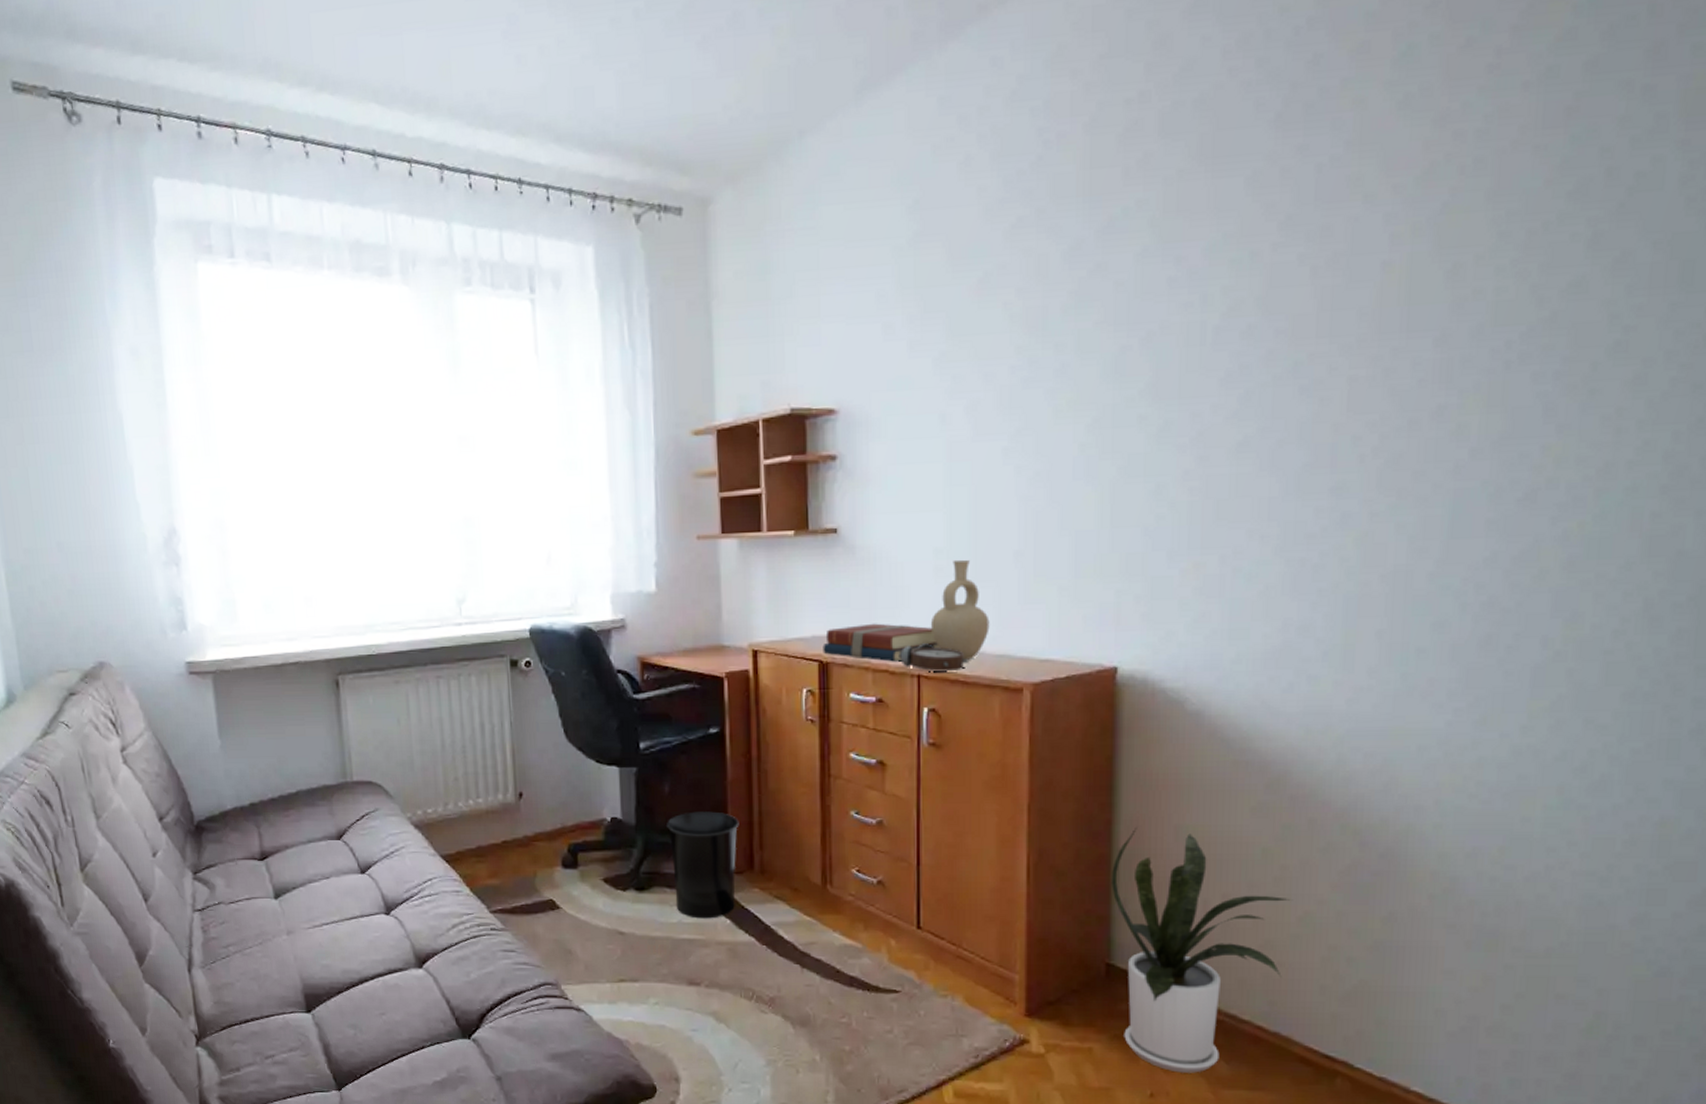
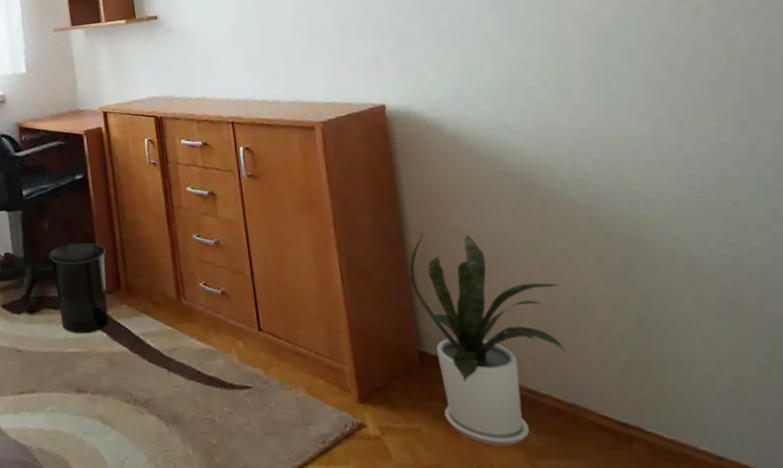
books: present [823,623,939,662] -> none [156,84,246,114]
alarm clock: present [899,643,970,672] -> none [215,97,270,119]
vase: present [930,559,990,660] -> none [236,31,282,108]

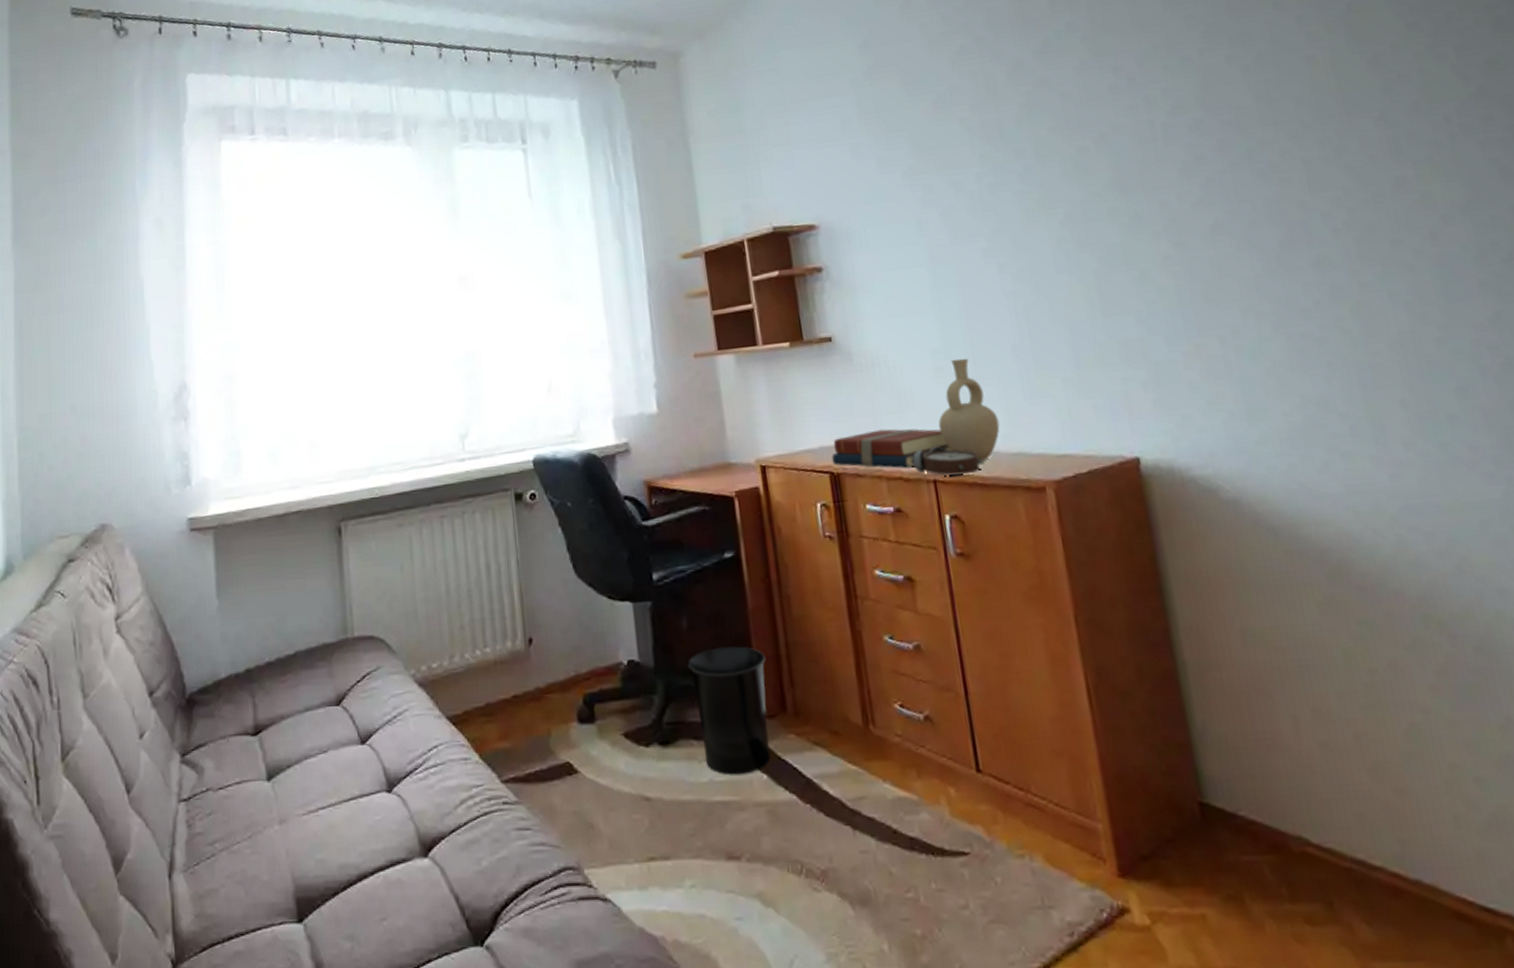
books: none [156,84,246,114] -> present [831,428,952,469]
alarm clock: none [215,97,270,119] -> present [911,446,985,476]
vase: none [236,31,282,108] -> present [938,358,1000,461]
house plant: present [409,233,567,446] -> none [1181,635,1405,942]

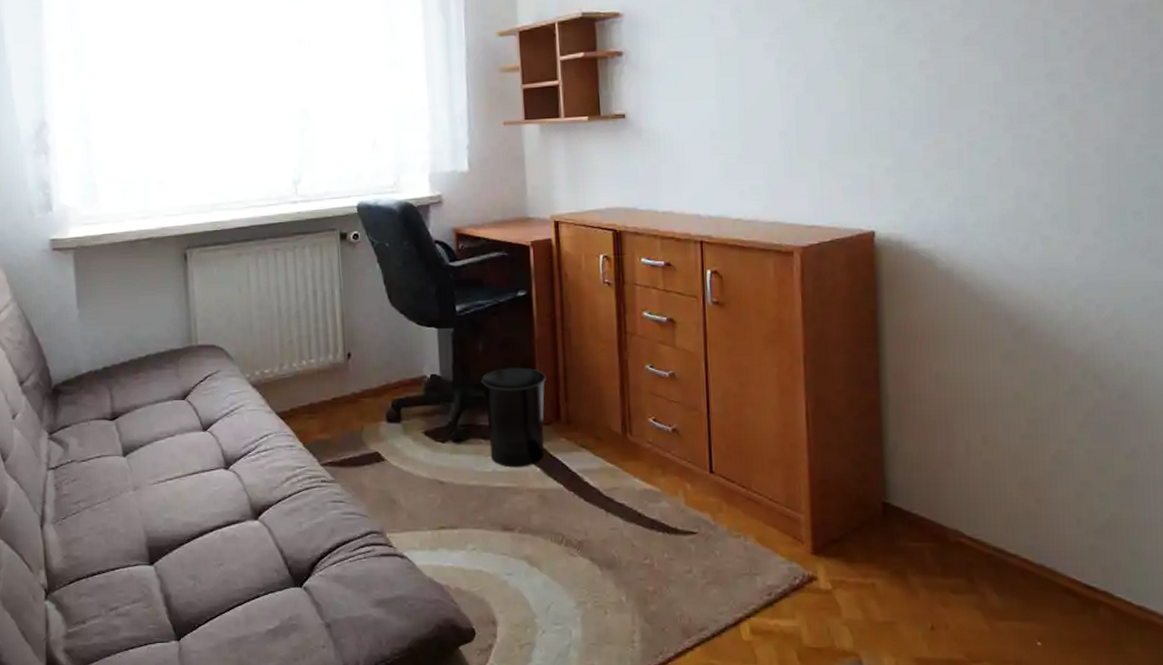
books: present [831,428,952,469] -> none [616,196,718,230]
alarm clock: present [911,446,985,476] -> none [683,213,745,238]
vase: present [938,358,1000,461] -> none [709,139,762,227]

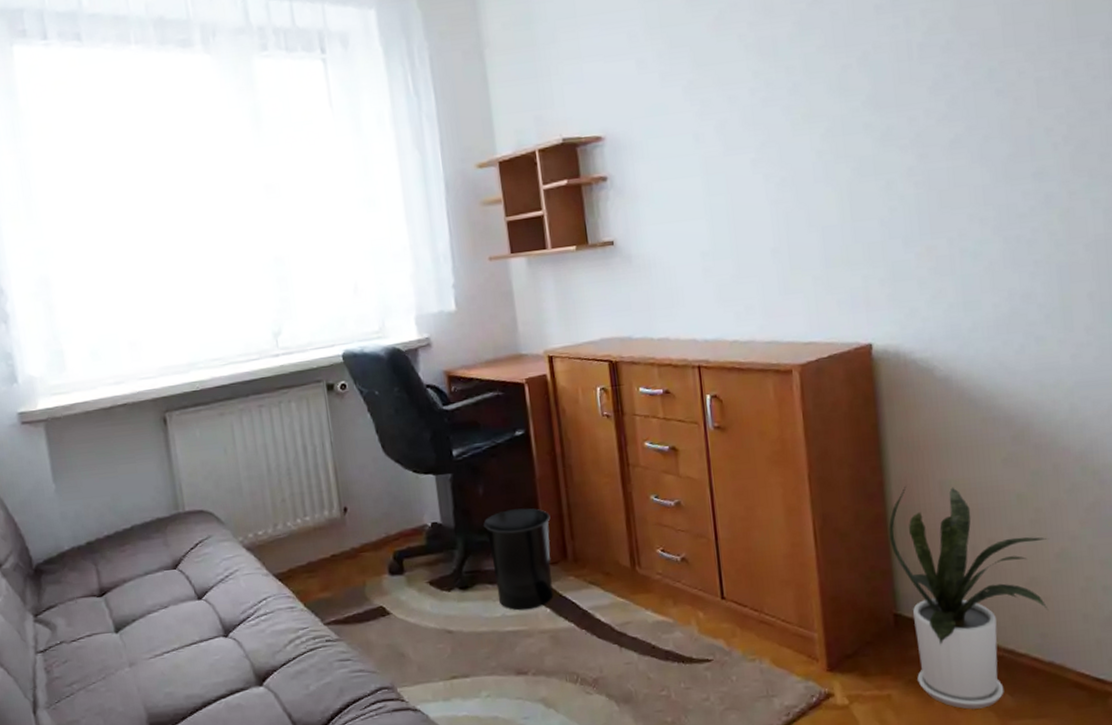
house plant: none [882,376,1043,606] -> present [889,487,1049,709]

